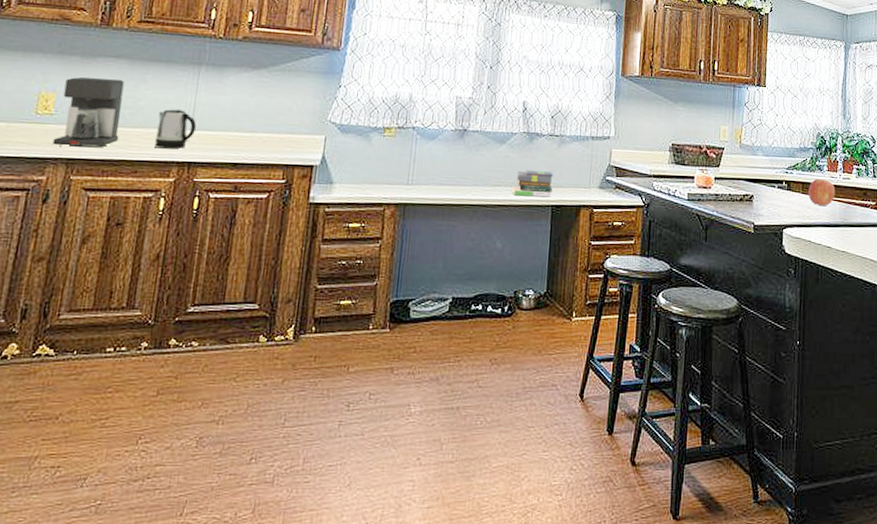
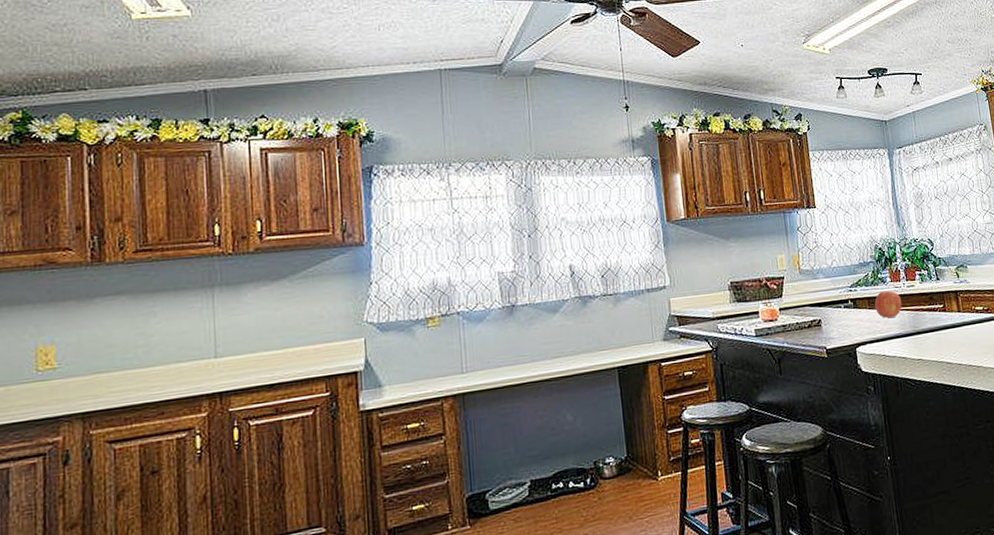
coffee maker: present [52,76,125,148] -> none [62,317,137,402]
kettle: present [155,108,196,149] -> none [175,338,220,384]
books: present [511,169,553,198] -> none [572,333,616,364]

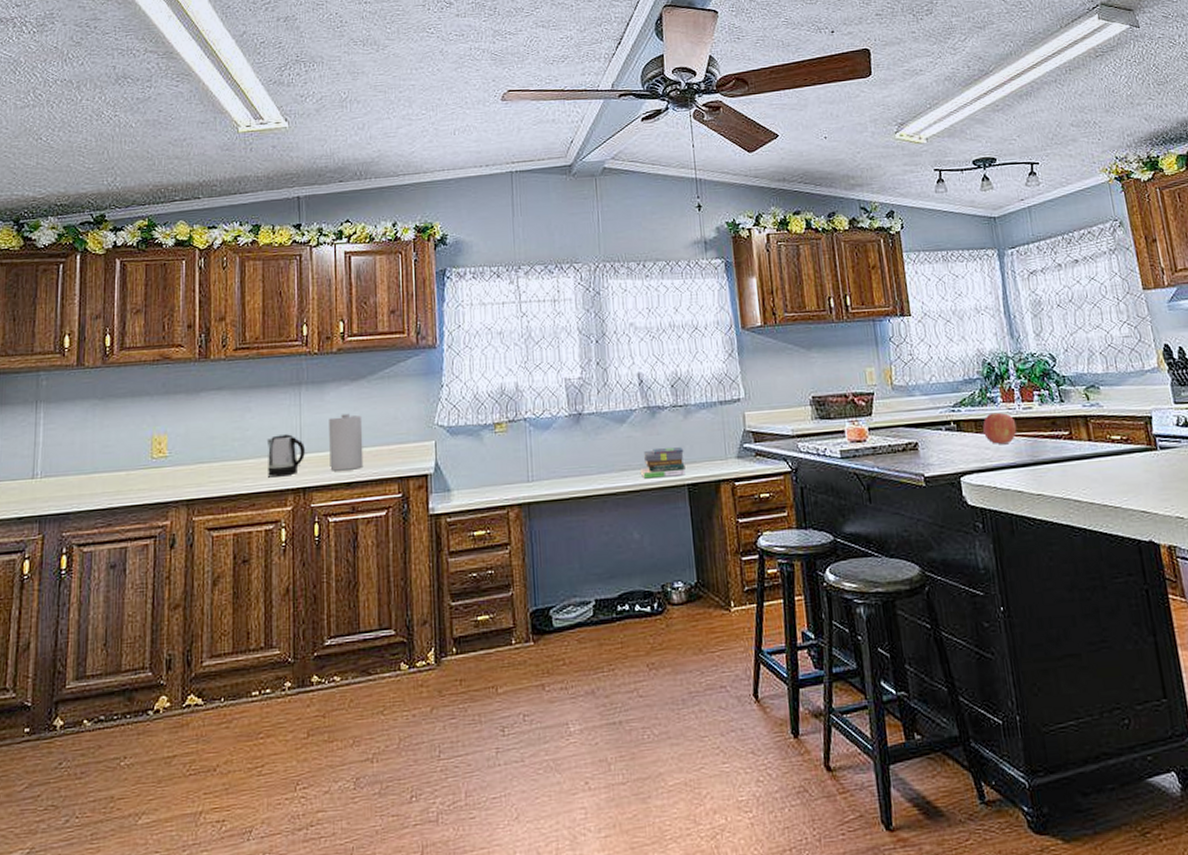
kettle: none [175,338,220,384] -> present [266,433,305,477]
paper towel holder: none [247,314,287,374] -> present [329,413,364,471]
books: none [572,333,616,364] -> present [639,447,686,479]

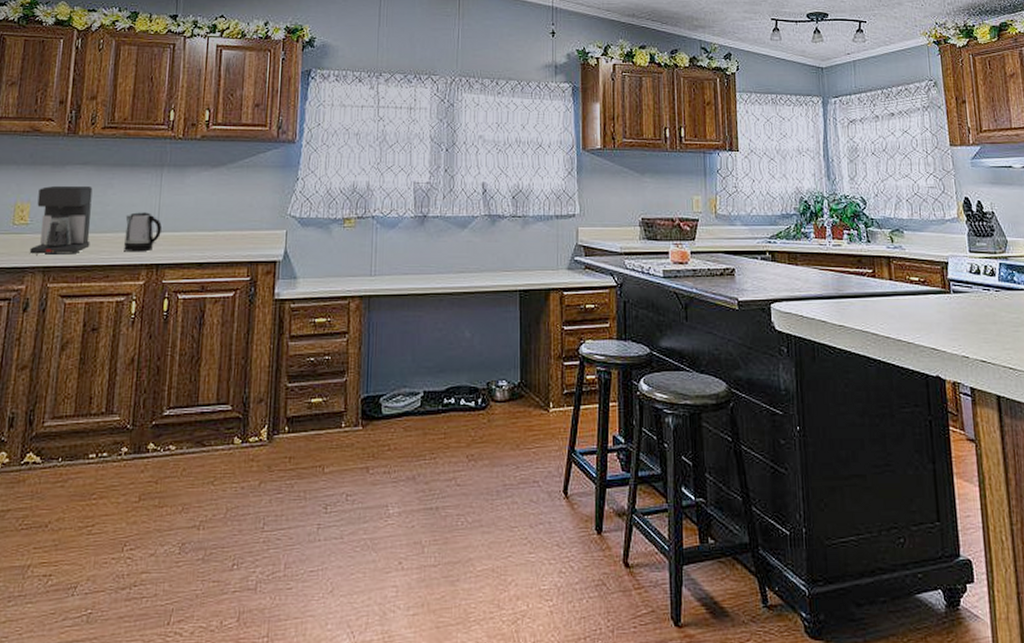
coffee maker: none [171,411,233,488] -> present [29,185,93,255]
paper towel holder: present [329,413,364,471] -> none [184,197,219,251]
books: present [639,447,686,479] -> none [476,254,519,282]
fruit: present [982,412,1017,444] -> none [795,247,826,276]

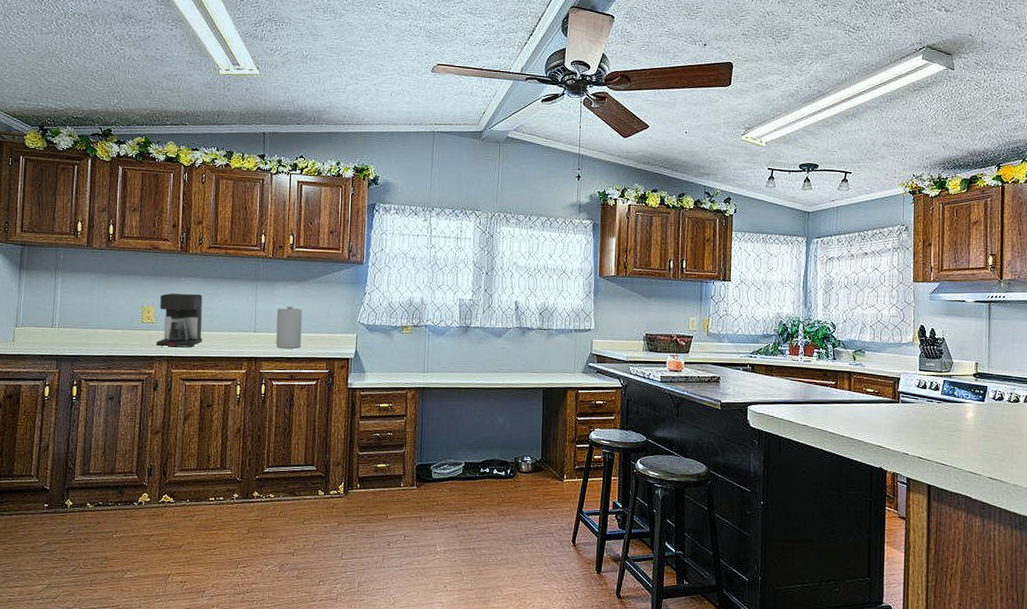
kettle: present [124,211,162,252] -> none [229,315,258,348]
paper towel holder: none [184,197,219,251] -> present [276,306,303,349]

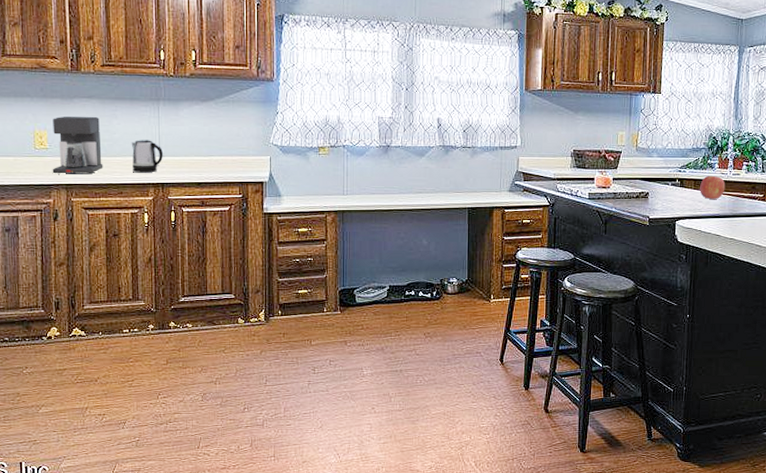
kettle: none [229,315,258,348] -> present [131,139,163,173]
paper towel holder: present [276,306,303,349] -> none [183,128,211,173]
fruit: none [771,361,797,385] -> present [700,175,726,199]

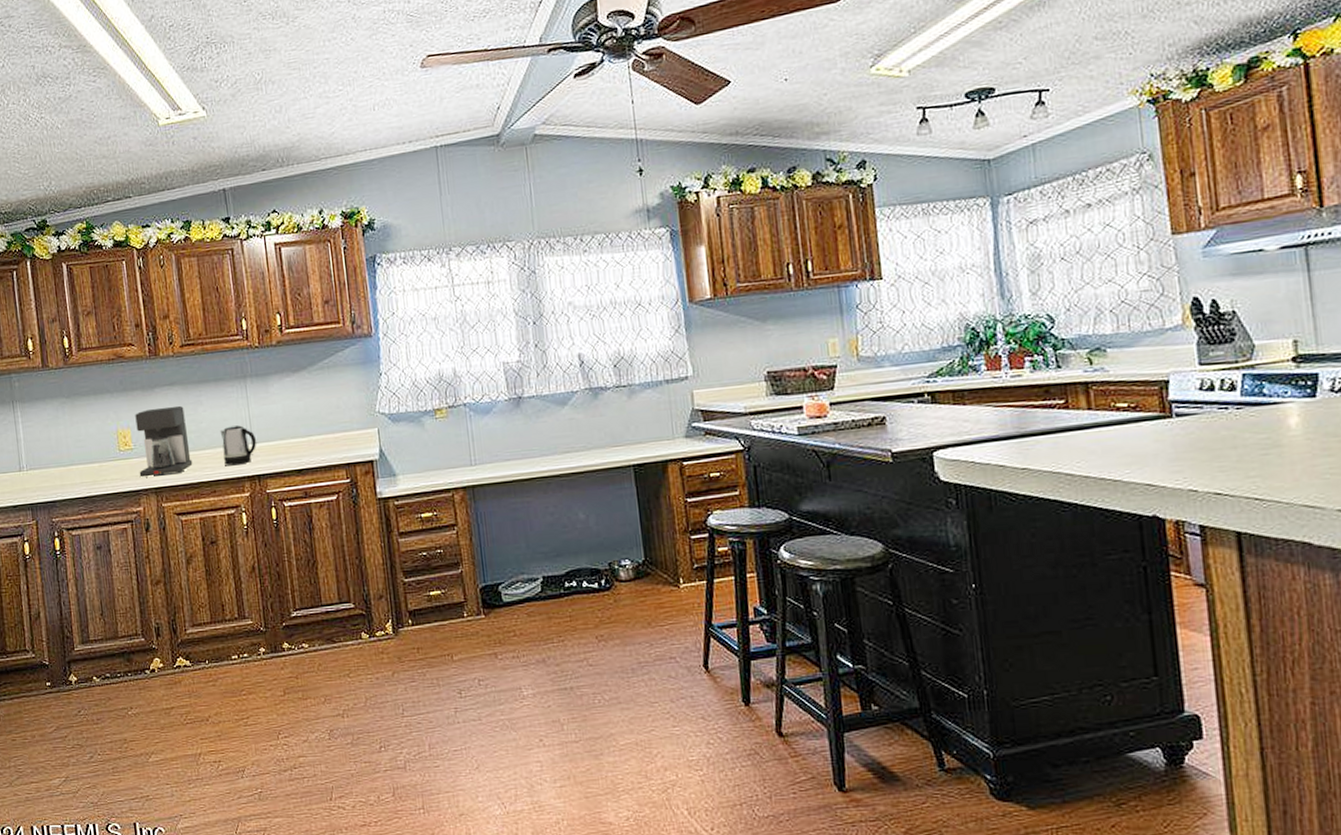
fruit: present [700,175,726,199] -> none [962,381,1003,416]

